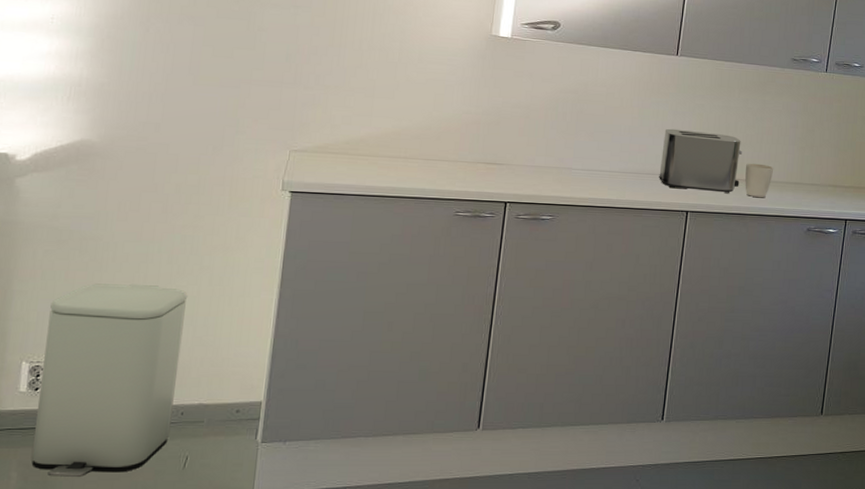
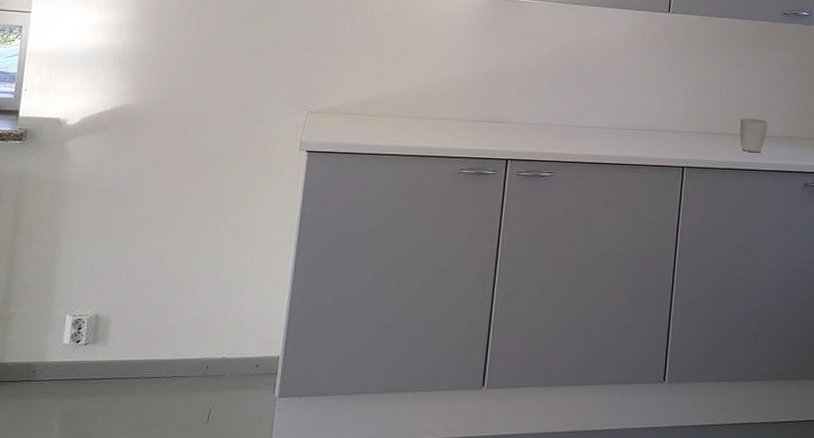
pedal bin: present [30,283,188,477] -> none [71,240,214,428]
toaster: present [659,128,743,194] -> none [654,84,737,149]

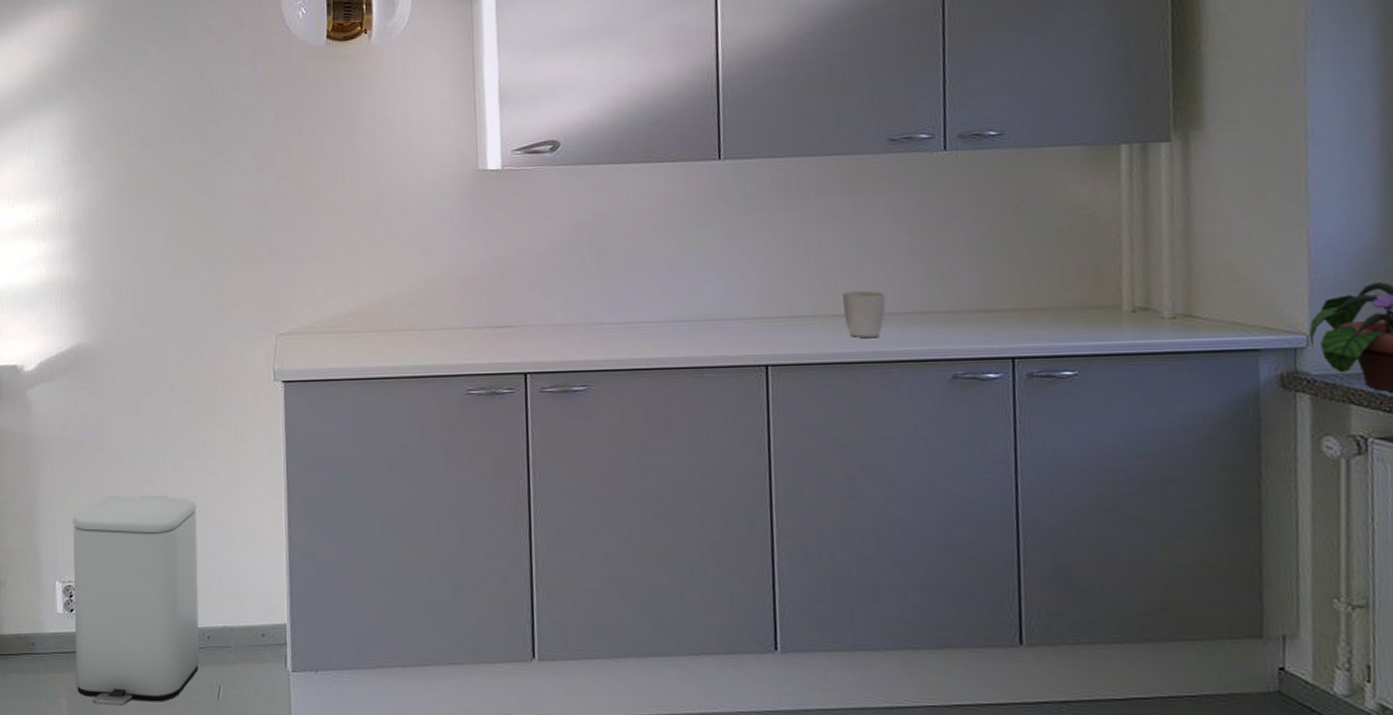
pedal bin: none [71,240,214,428] -> present [73,494,200,705]

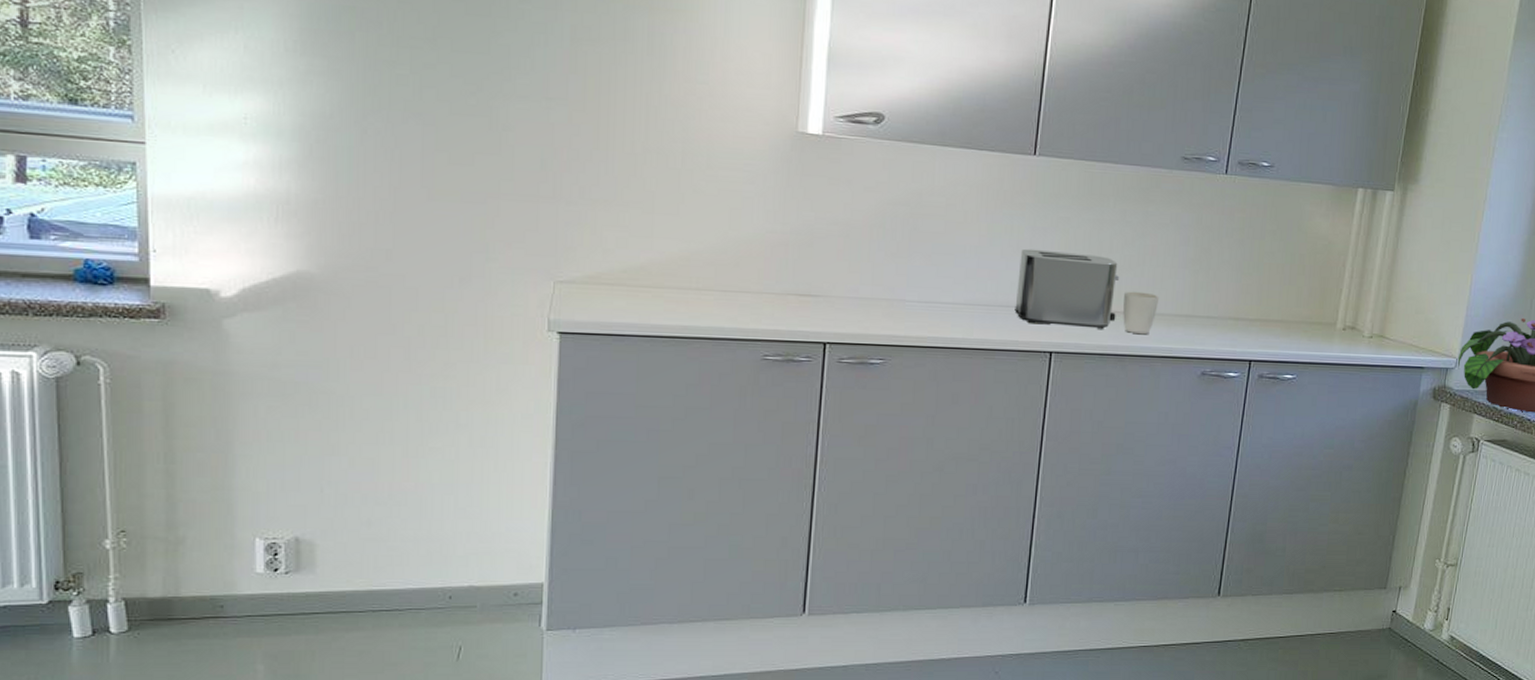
pedal bin: present [73,494,200,705] -> none [278,445,445,670]
toaster: none [718,256,837,337] -> present [1014,248,1120,330]

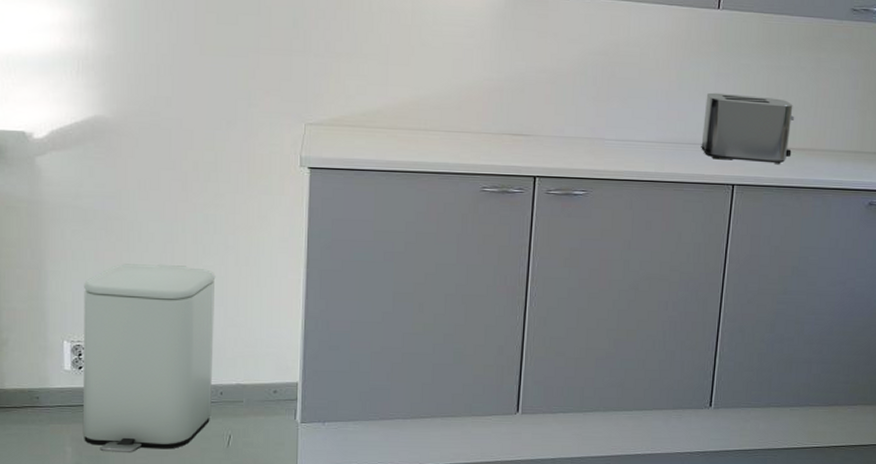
pedal bin: none [278,445,445,670] -> present [82,264,216,452]
cup: present [1123,291,1160,335] -> none [798,130,831,169]

